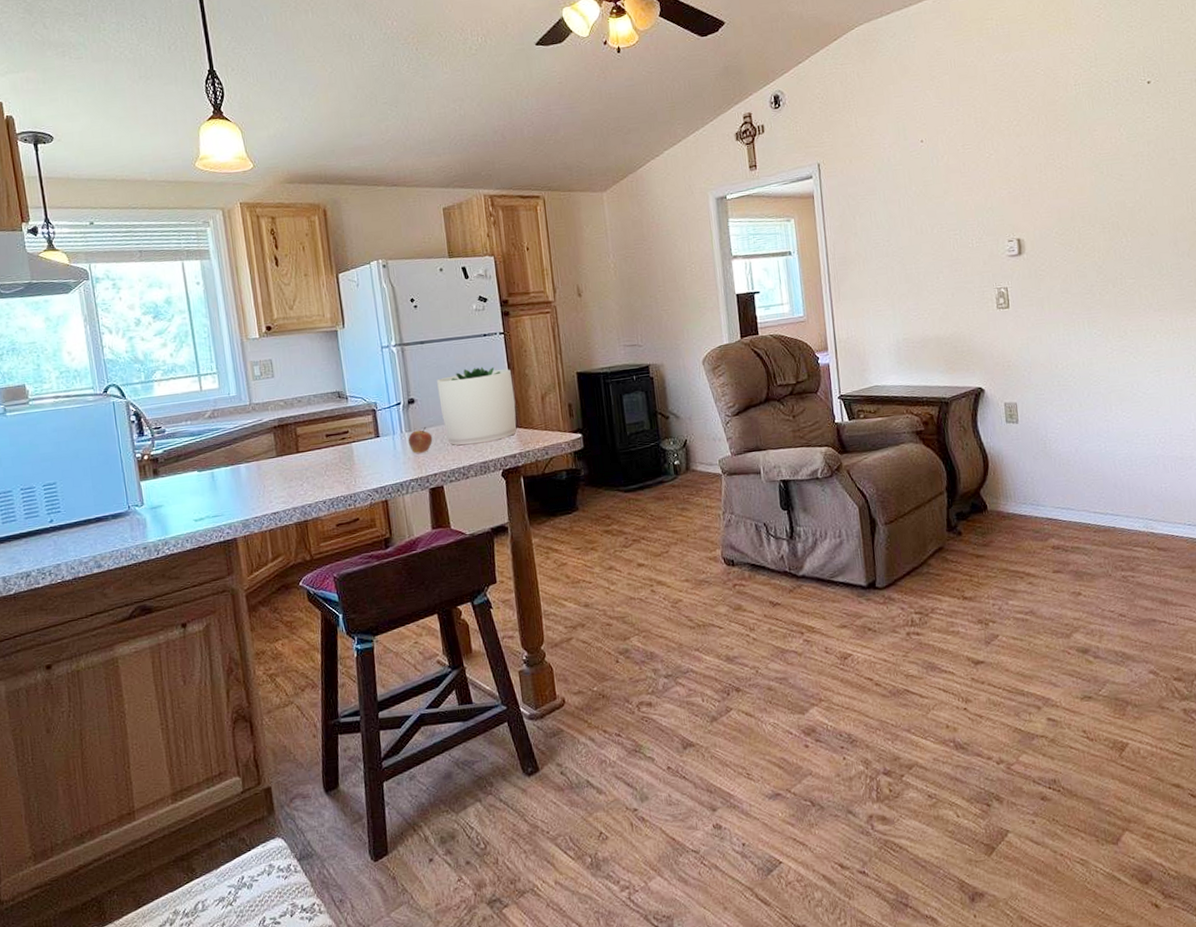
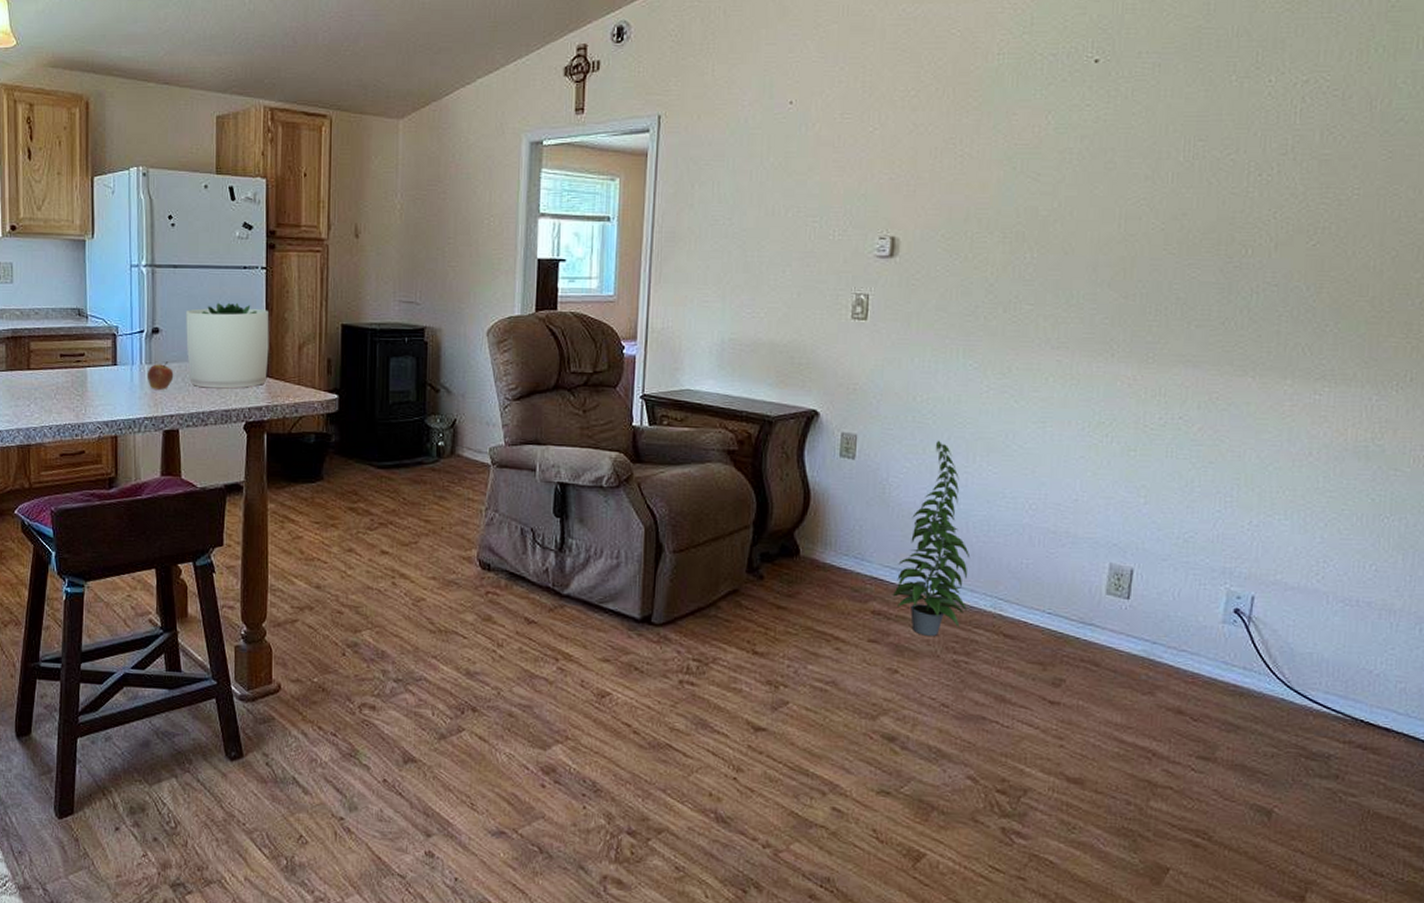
plant: none [1066,397,1126,560] -> present [892,440,971,636]

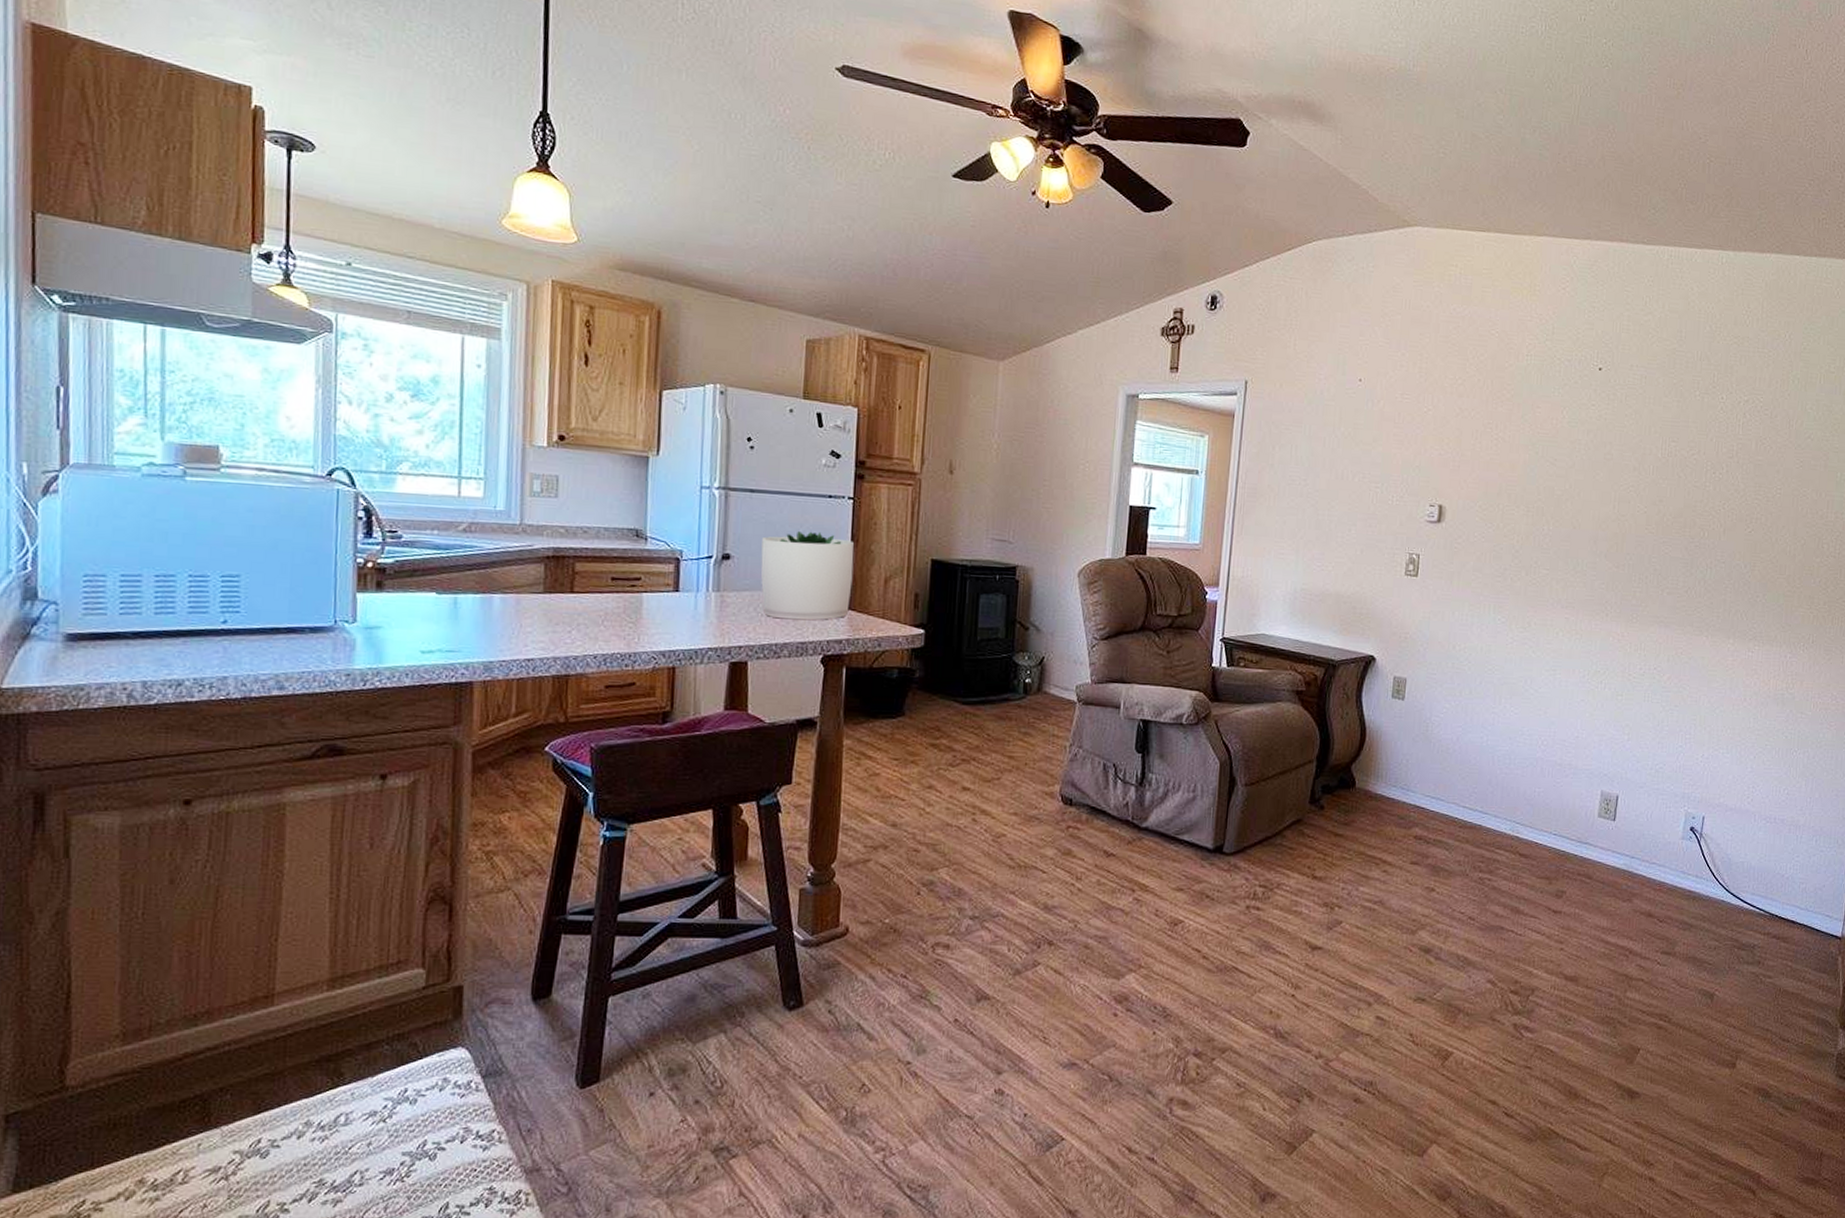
fruit: present [146,361,174,391] -> none [713,590,745,620]
plant: present [892,440,971,636] -> none [1431,684,1495,857]

